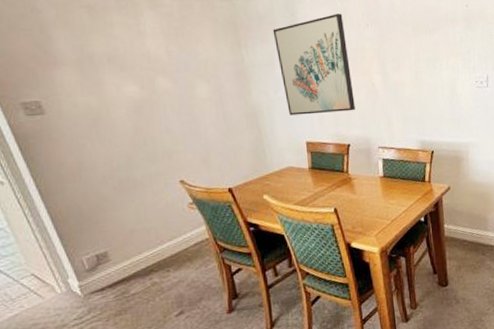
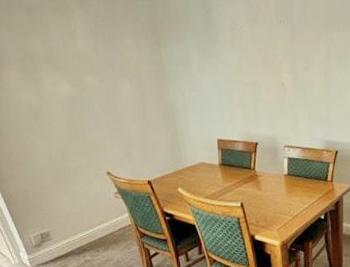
wall art: present [272,14,355,116] -> none [189,10,264,114]

